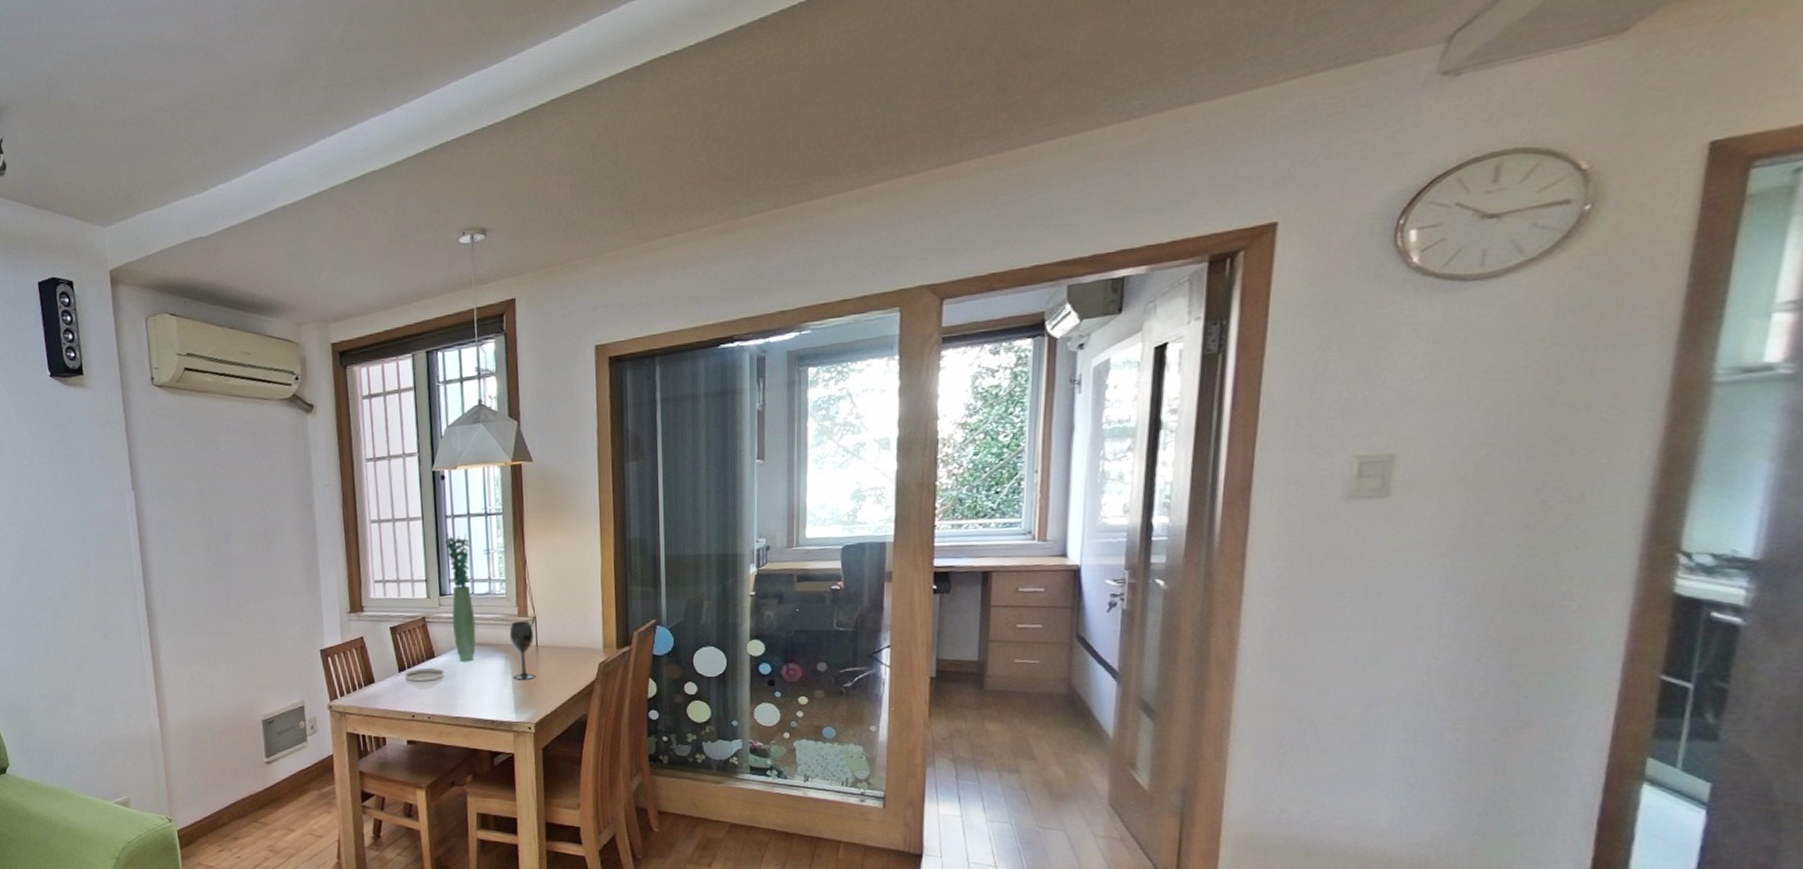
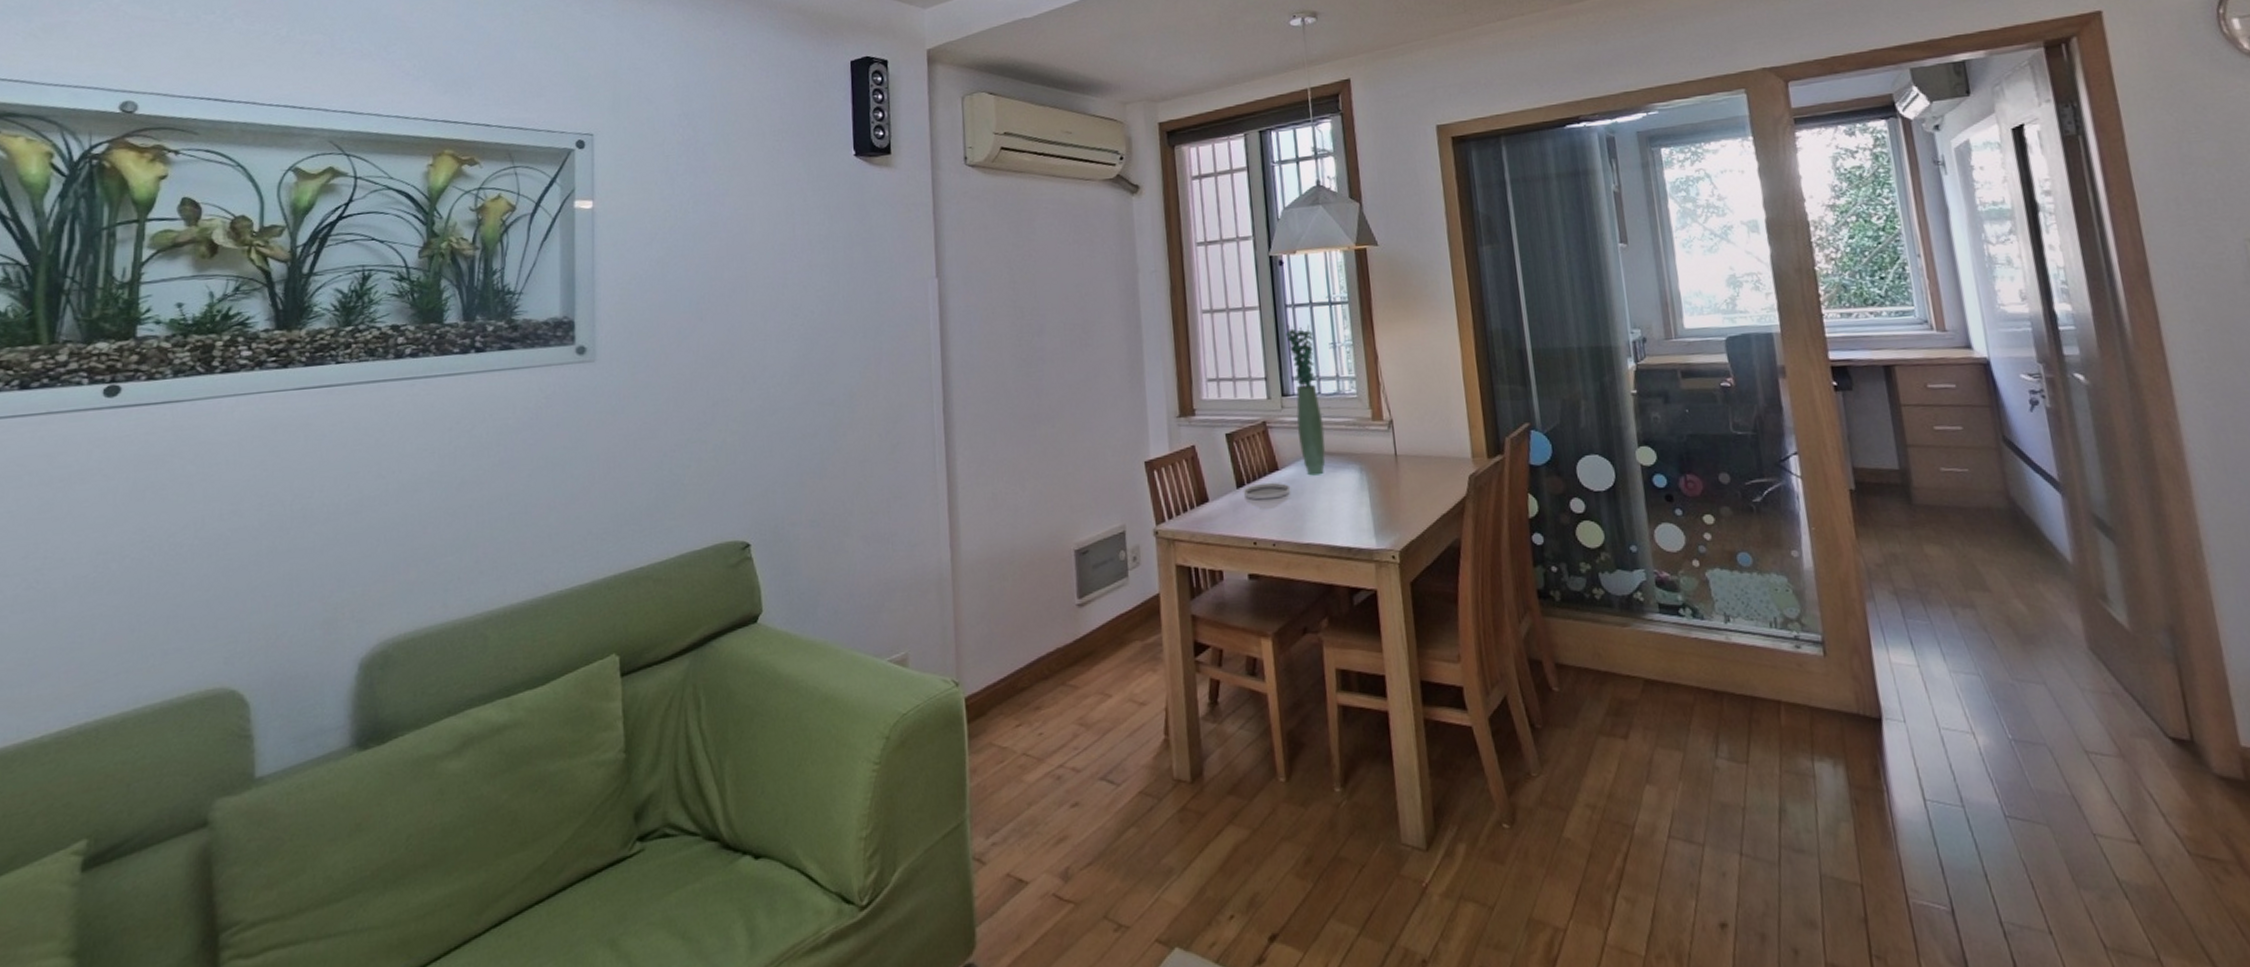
wine glass: present [509,621,535,680] -> none [1363,425,1396,497]

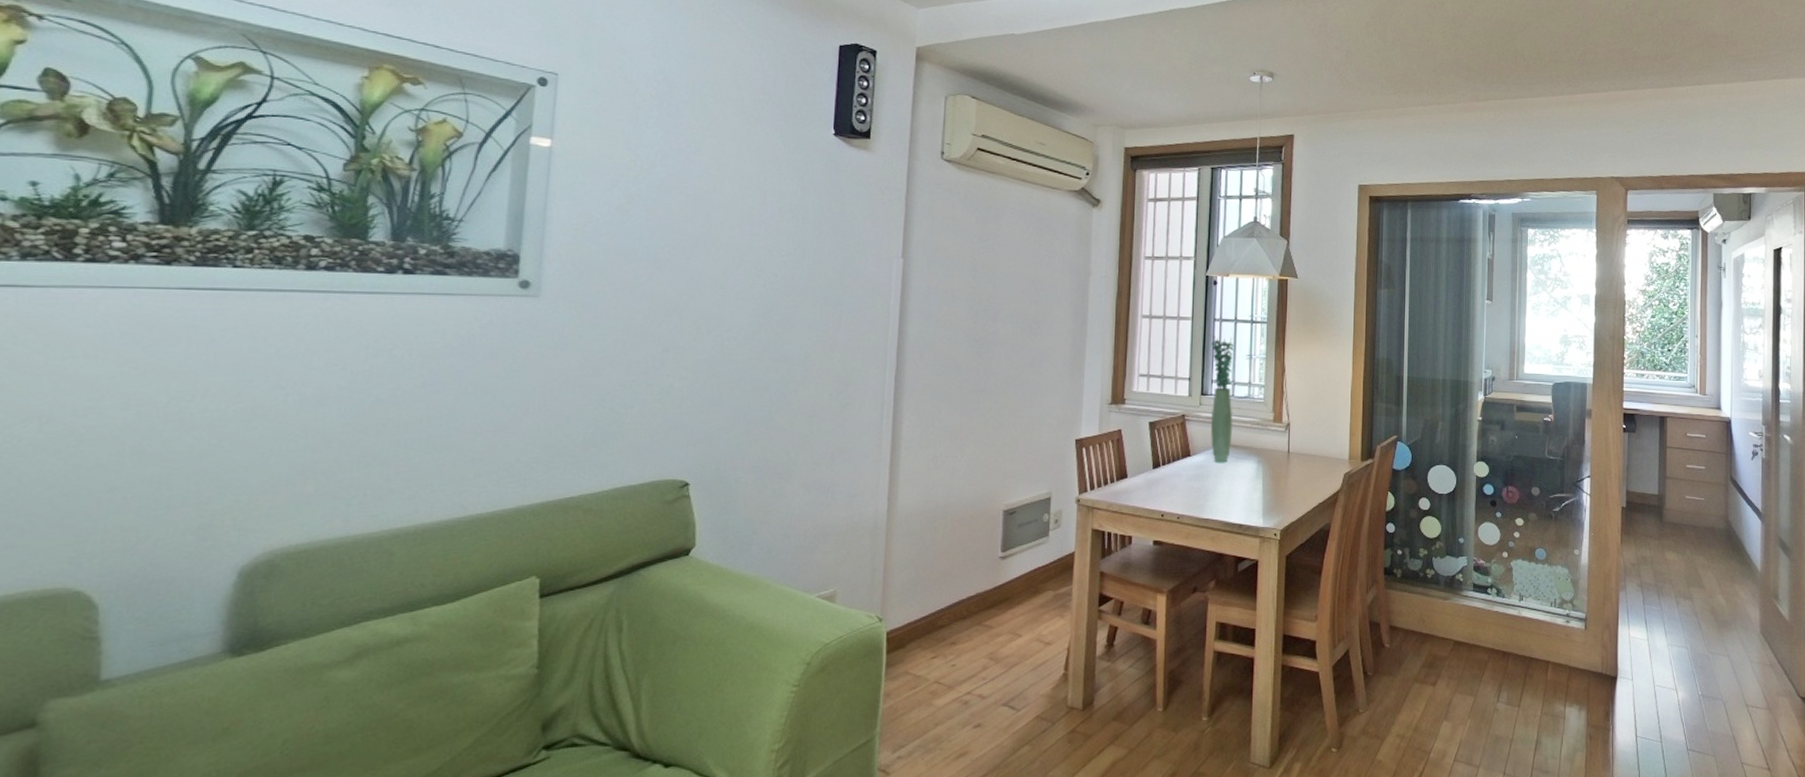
bowl: present [1243,482,1291,510] -> none [1157,466,1199,489]

